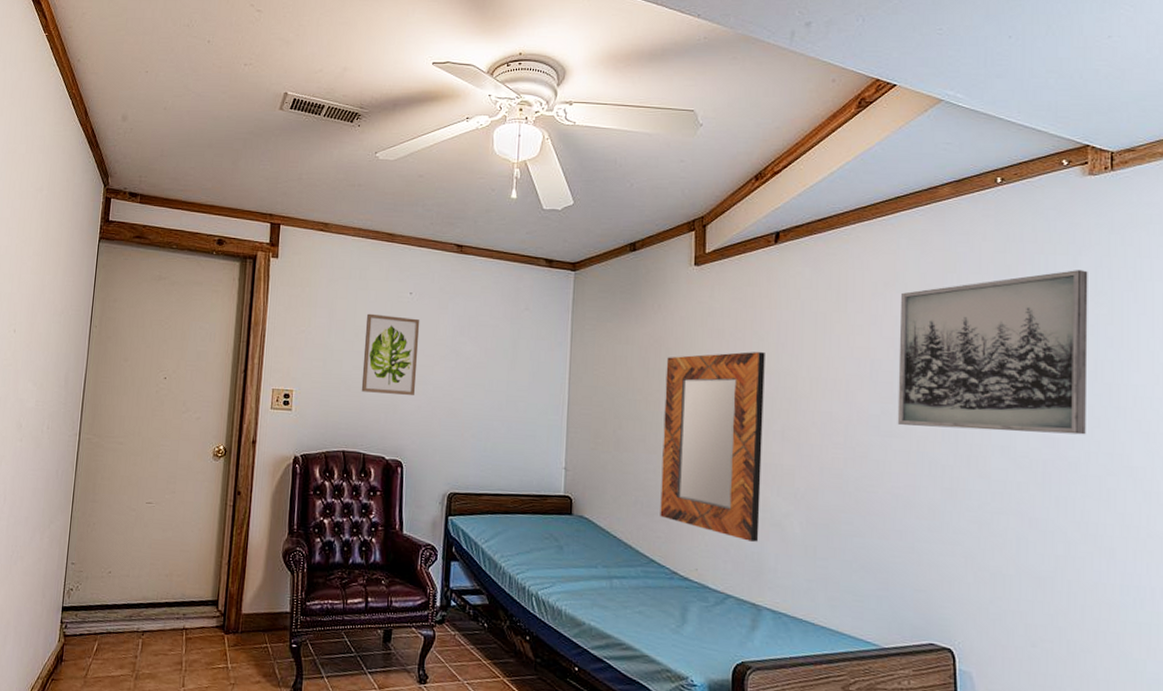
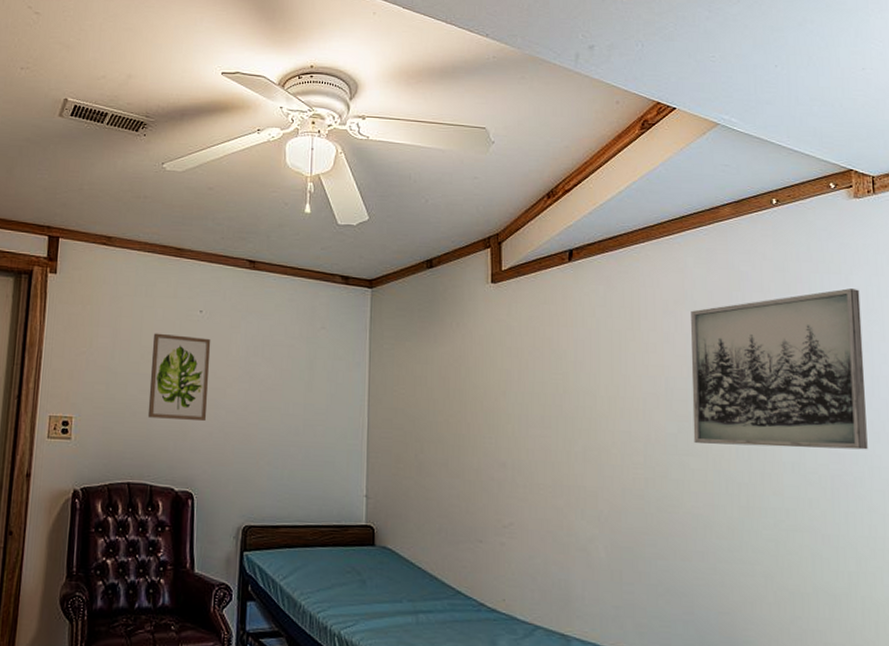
home mirror: present [660,352,765,542] -> none [465,370,565,568]

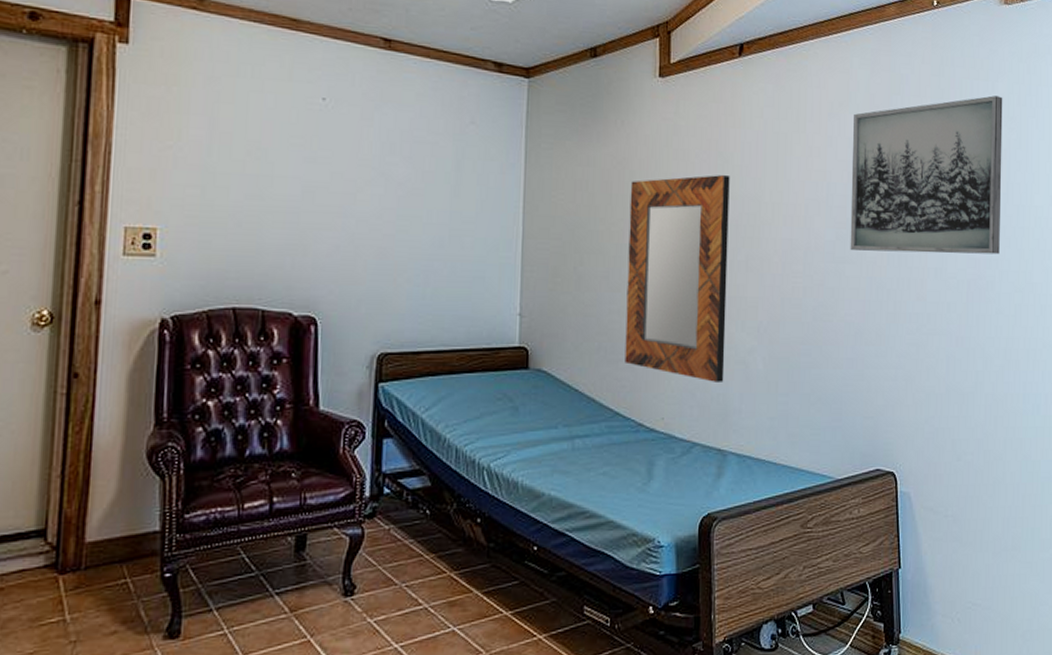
wall art: present [147,333,211,420] -> none [257,124,337,231]
home mirror: none [465,370,565,568] -> present [625,175,730,382]

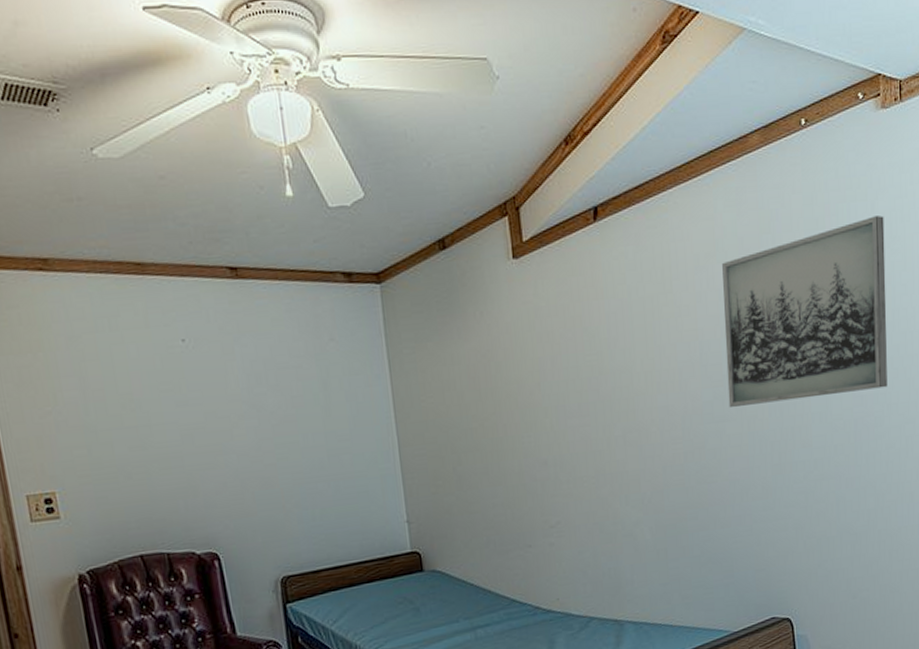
home mirror: present [625,175,730,382] -> none [498,351,614,559]

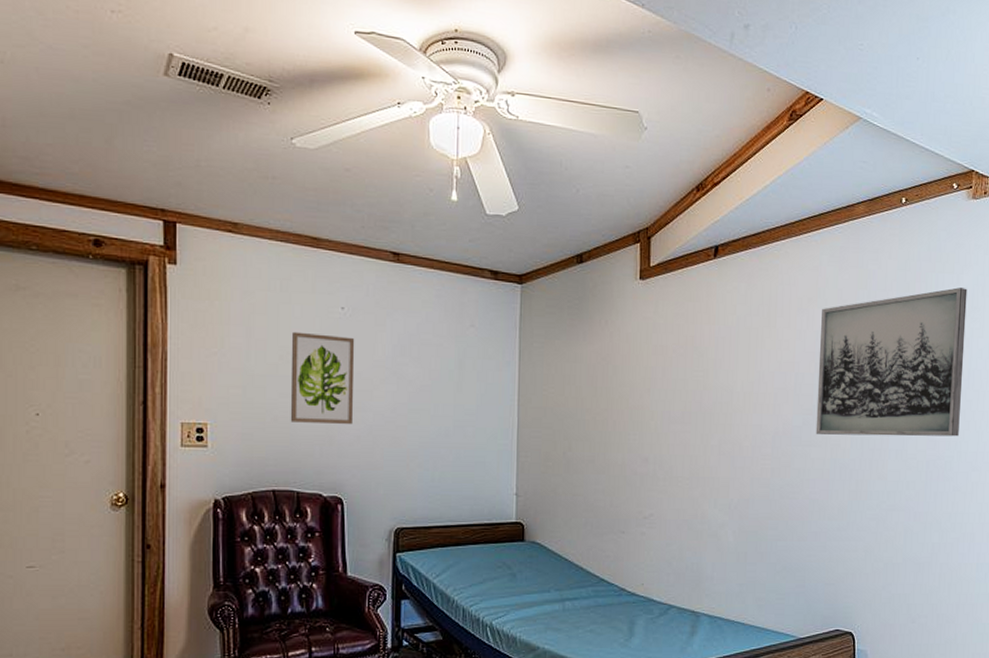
wall art: none [130,372,215,478] -> present [290,331,355,424]

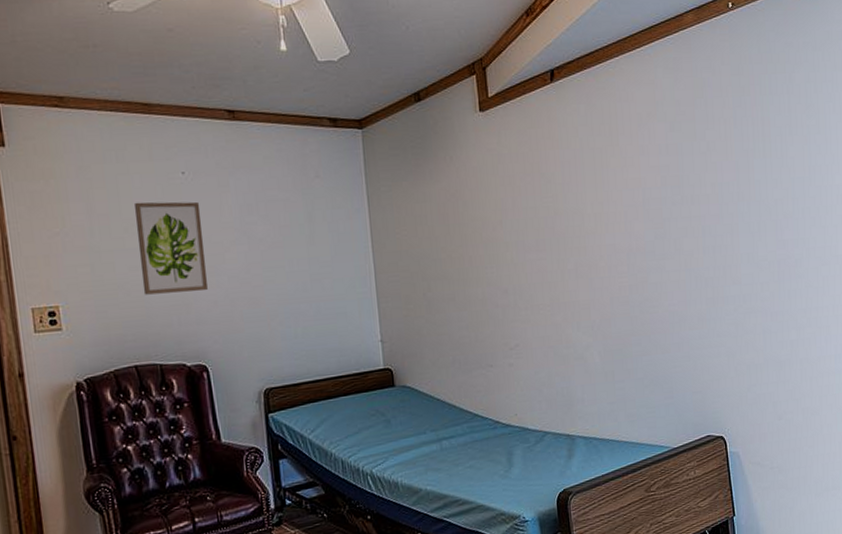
wall art: present [815,287,967,437] -> none [662,86,806,247]

